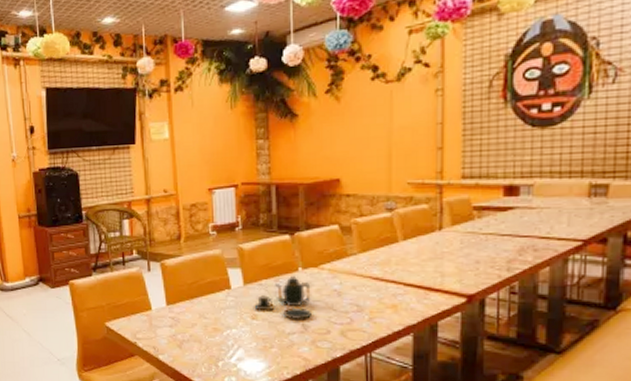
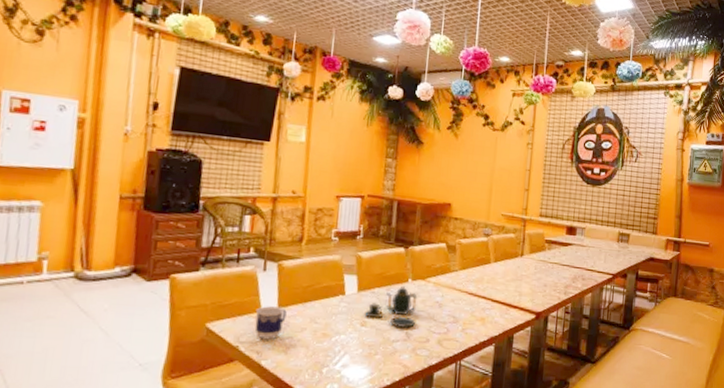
cup: none [146,304,176,336] -> present [254,306,287,340]

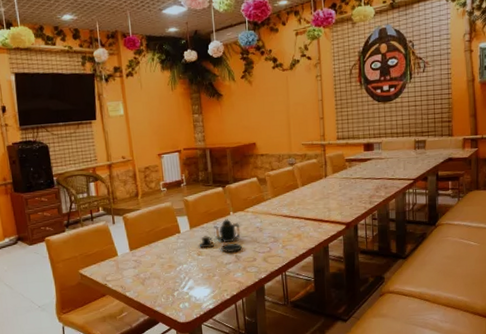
cup: present [254,306,287,340] -> none [113,250,138,277]

